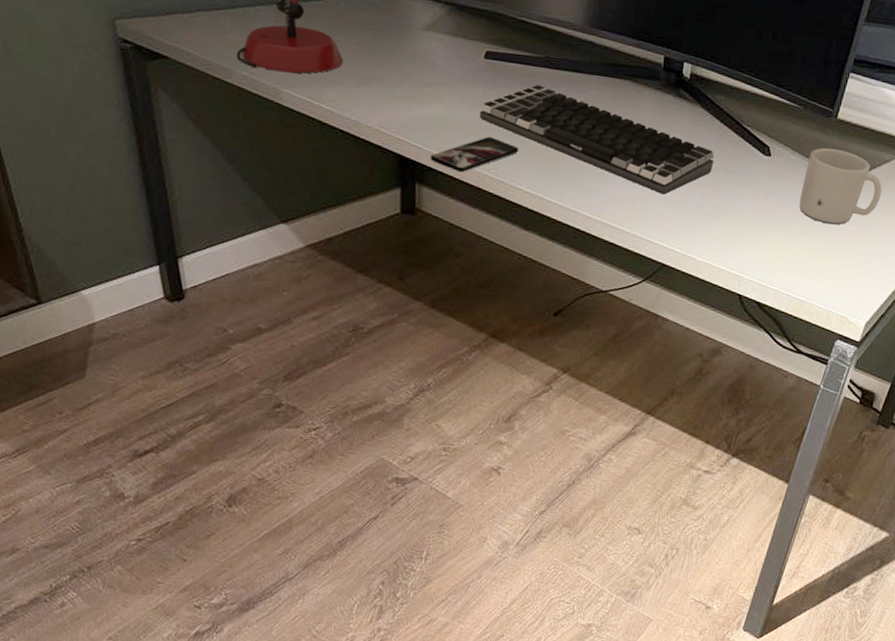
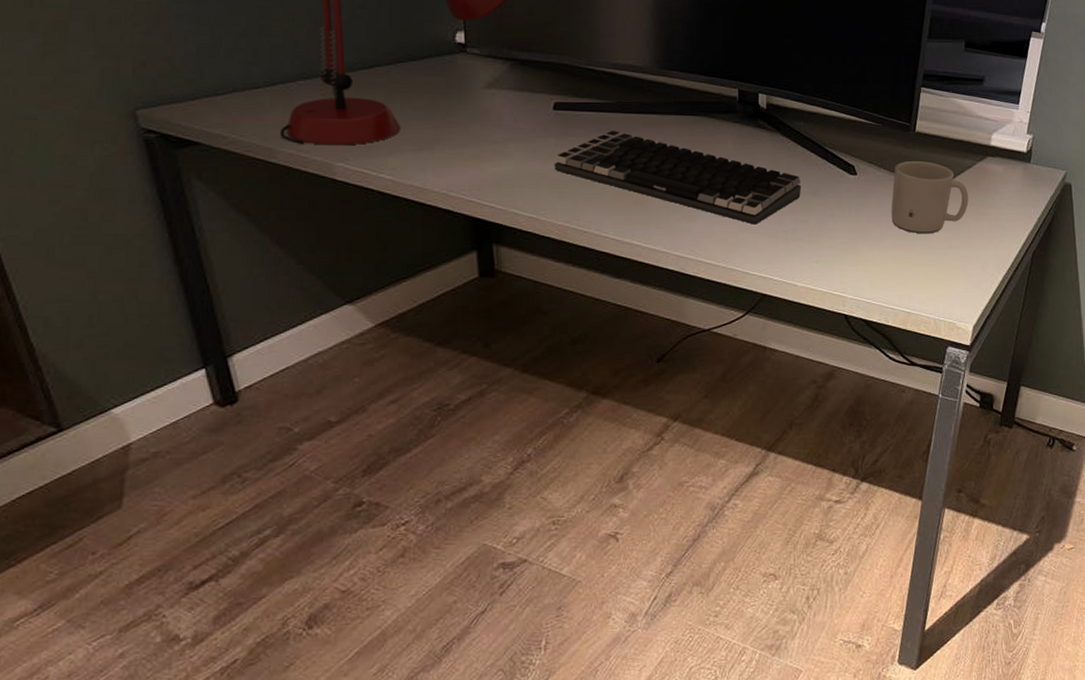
smartphone: present [430,136,519,173] -> none [505,187,600,228]

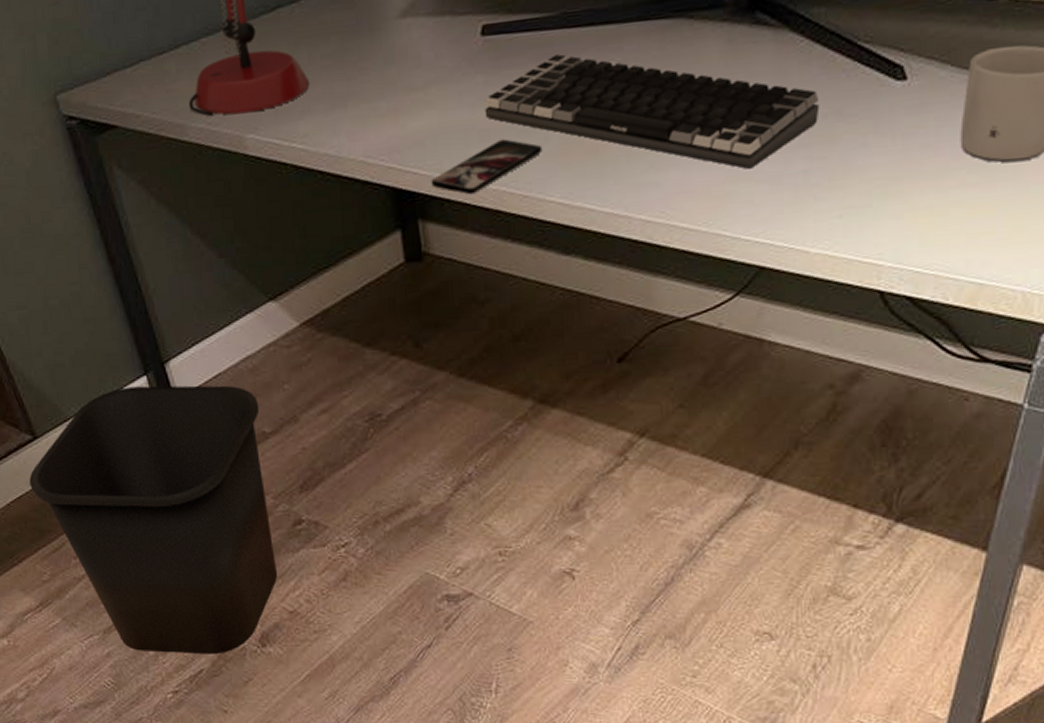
waste bin: none [45,378,331,647] -> present [29,385,277,655]
smartphone: none [505,187,600,228] -> present [431,139,543,195]

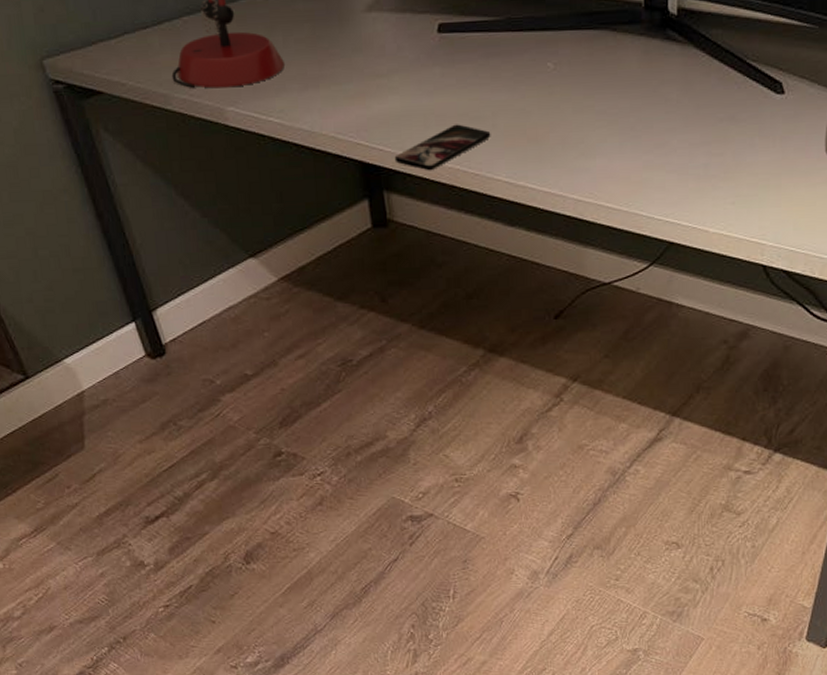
waste bin: present [29,385,277,655] -> none [21,331,259,572]
computer keyboard: present [484,54,820,169] -> none [441,53,717,160]

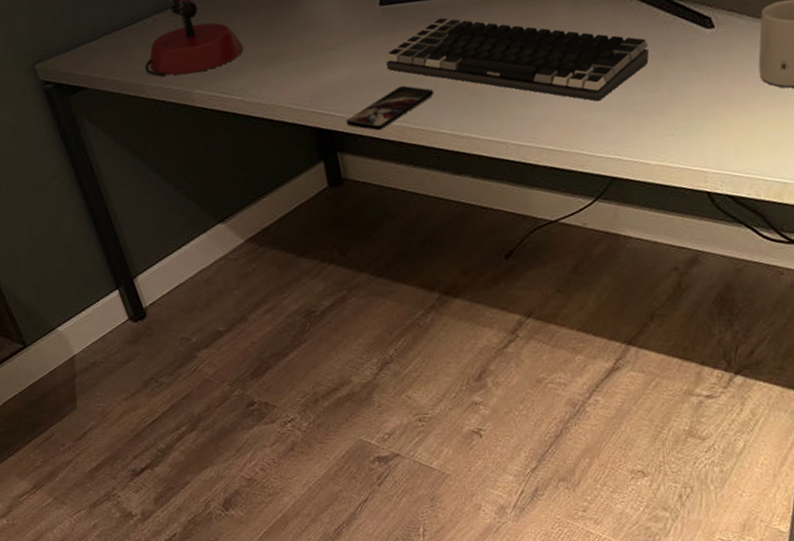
computer keyboard: none [441,53,717,160] -> present [385,17,650,101]

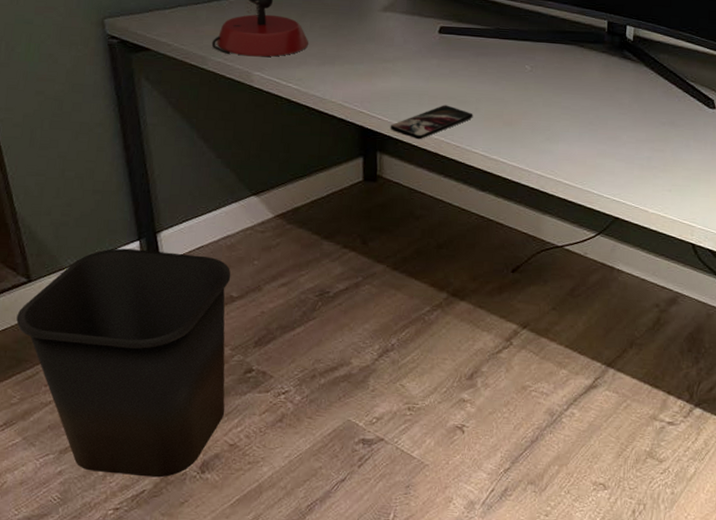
waste bin: none [21,294,236,521] -> present [16,248,231,478]
computer keyboard: present [385,17,650,101] -> none [435,54,661,151]

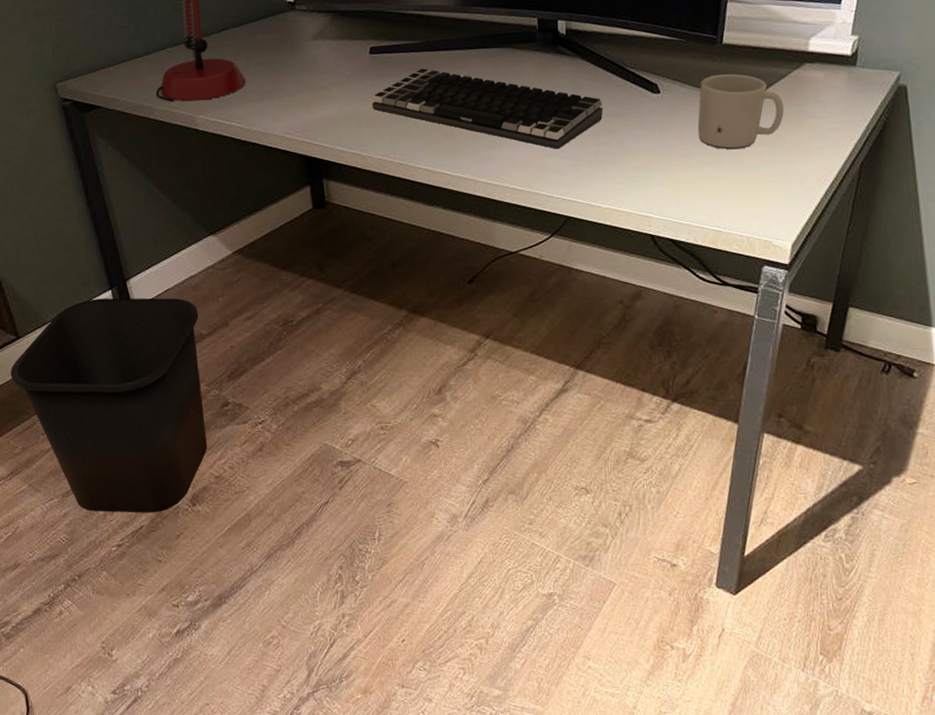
smartphone: present [390,105,473,140] -> none [332,124,413,162]
computer keyboard: none [435,54,661,151] -> present [371,68,604,149]

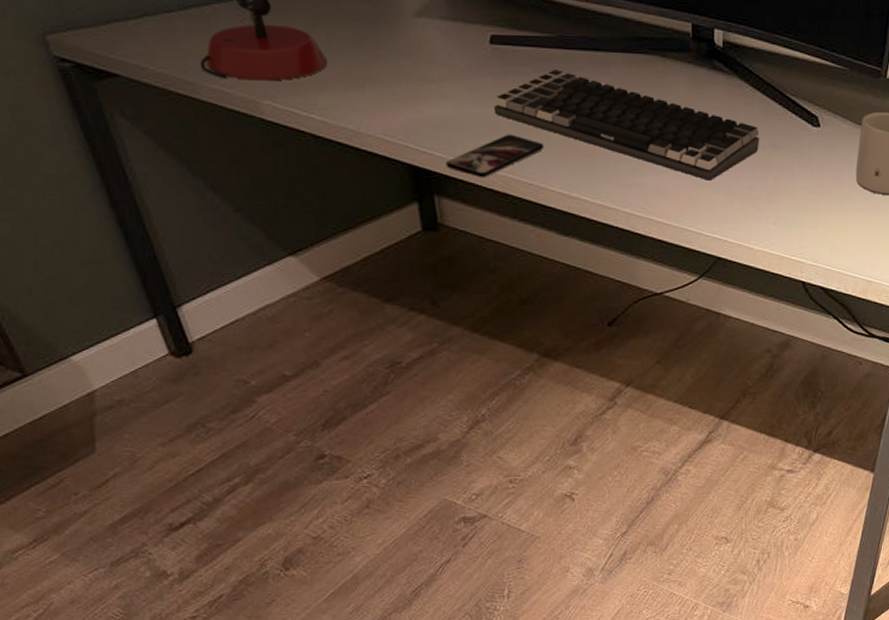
waste bin: present [10,297,207,513] -> none [18,328,300,581]
smartphone: none [332,124,413,162] -> present [445,134,544,178]

